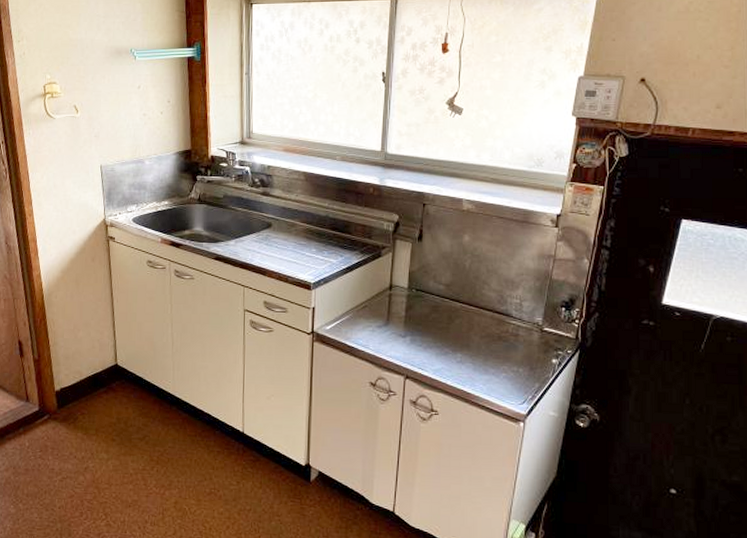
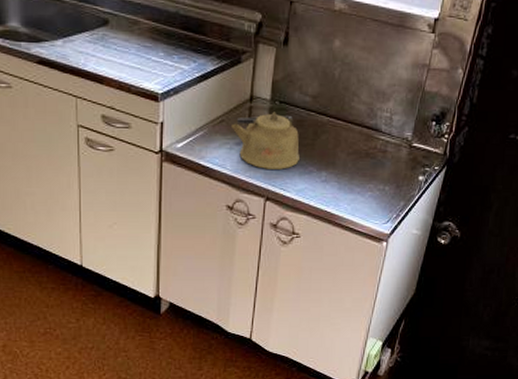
kettle: none [374,298,435,350] -> present [232,111,300,169]

